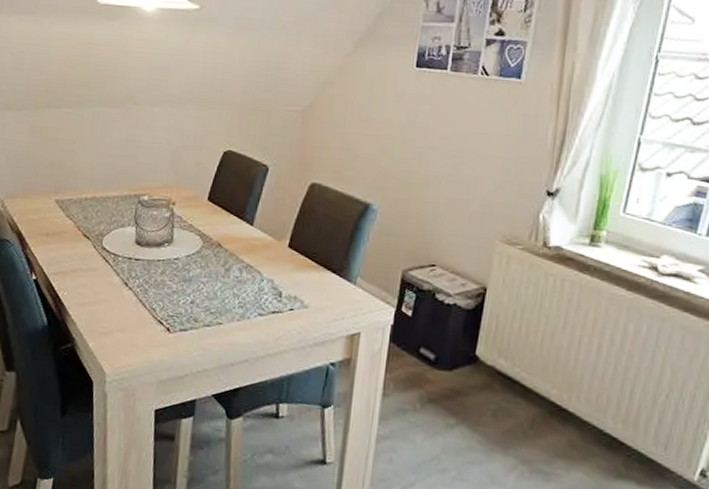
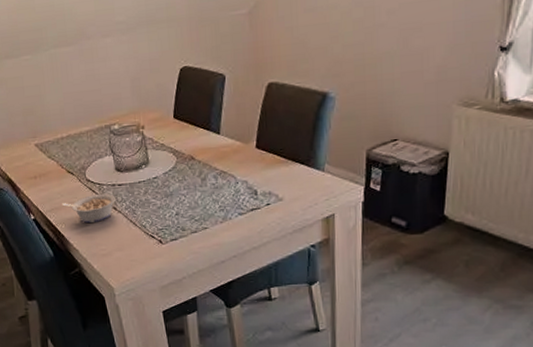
legume: none [69,265,129,296] -> present [61,194,116,224]

